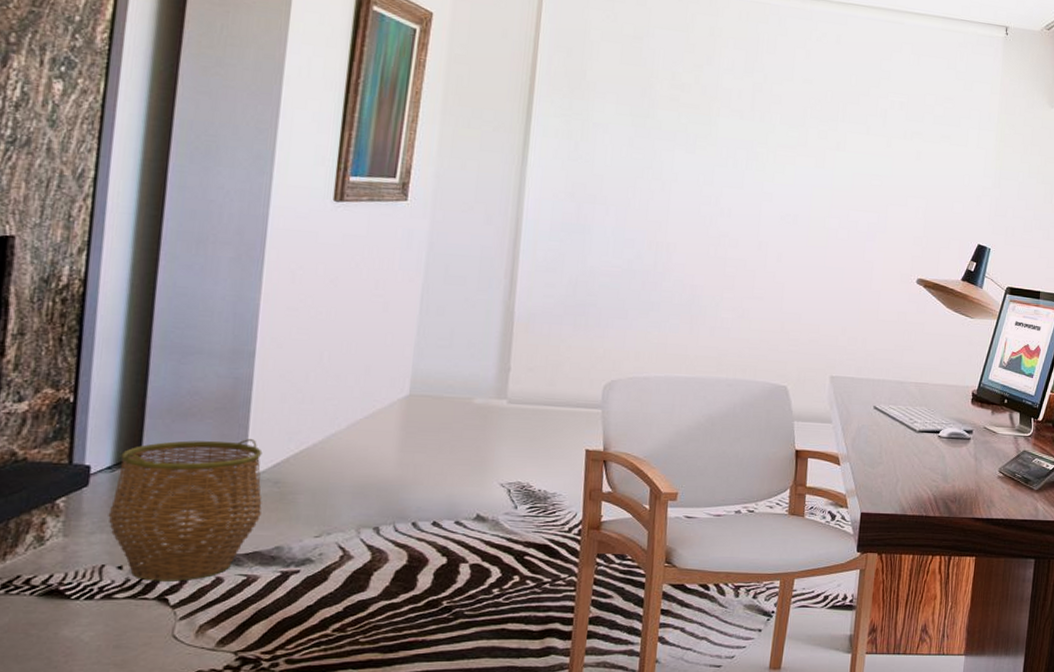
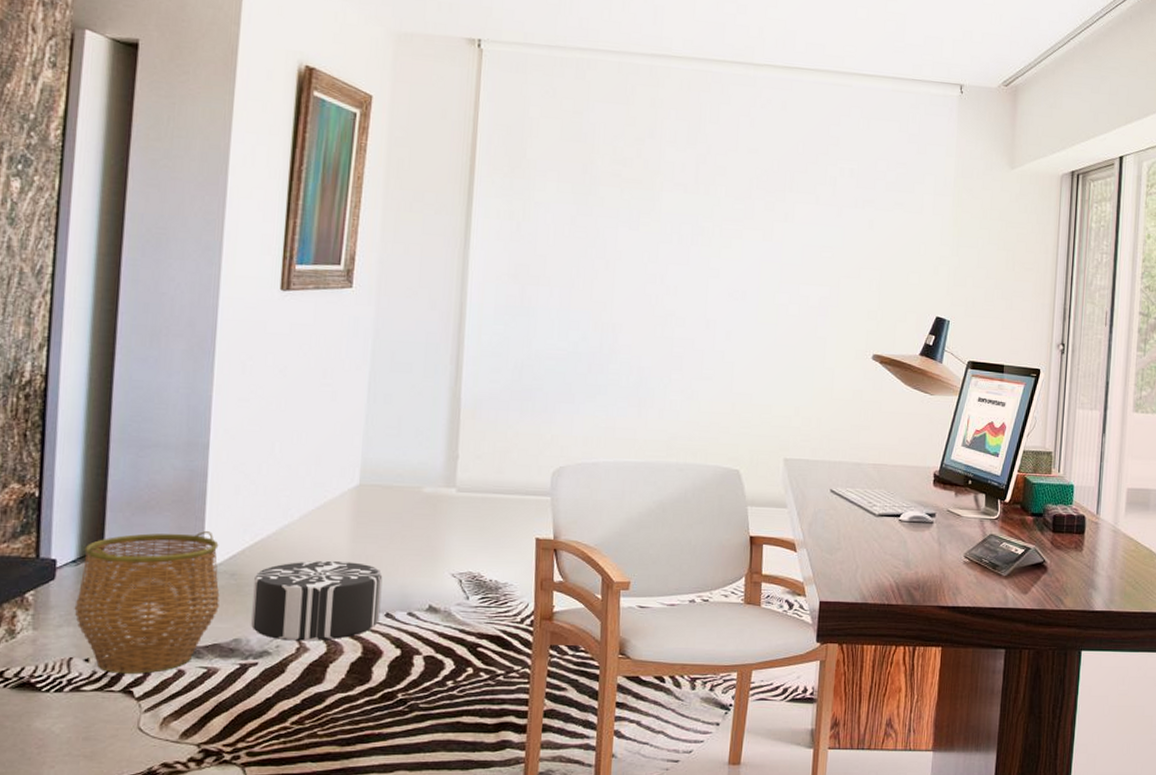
pouf: none [293,469,431,549] -> present [250,561,383,641]

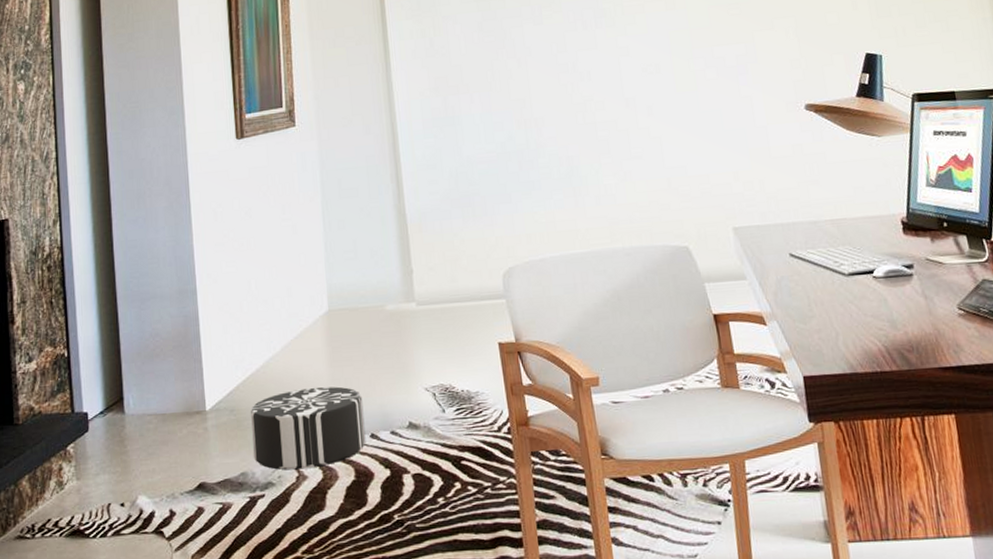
basket: present [74,531,220,674] -> none [107,371,226,516]

